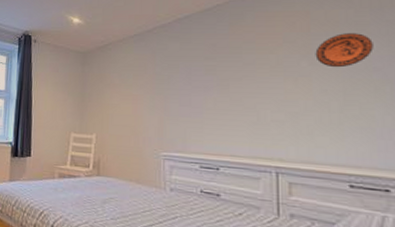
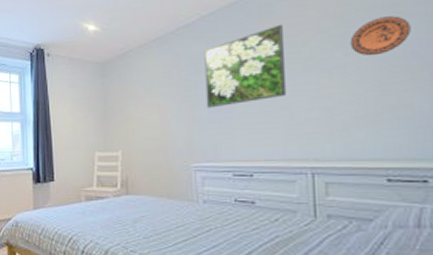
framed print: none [178,32,255,103] -> present [204,24,287,109]

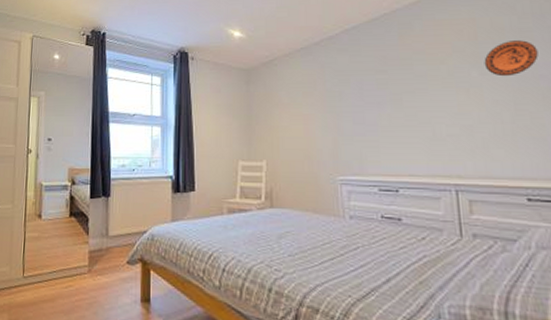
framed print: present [204,24,287,109] -> none [348,41,429,121]

